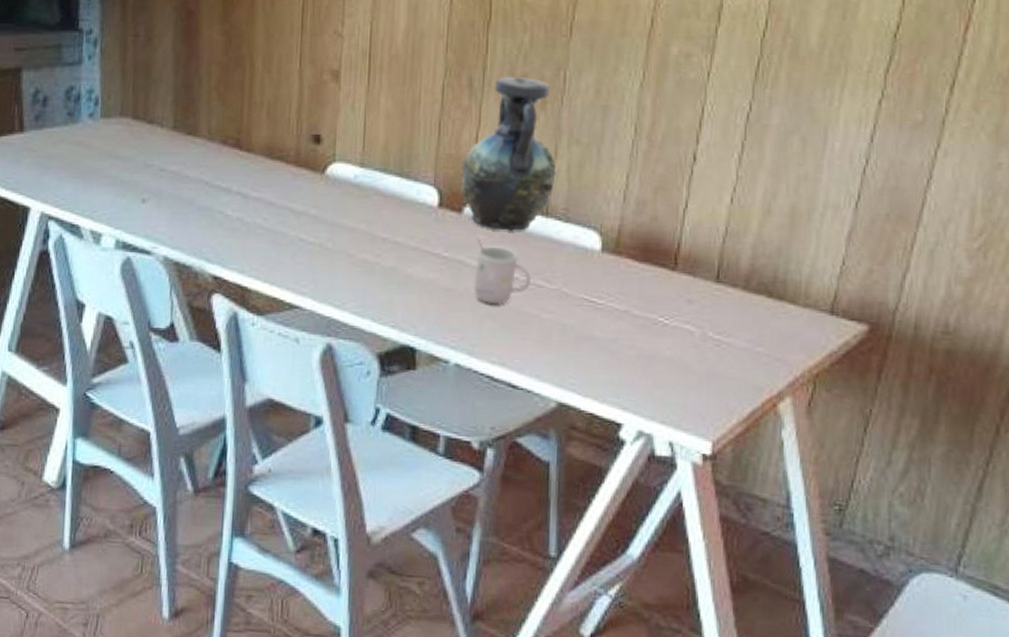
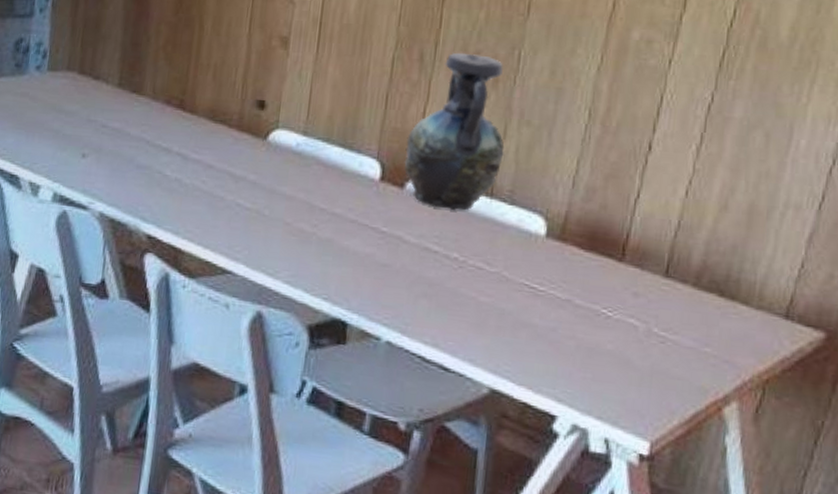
mug: present [473,237,532,304] -> none [410,213,472,283]

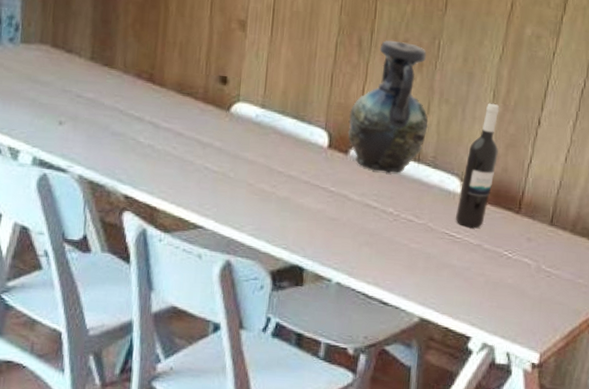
wine bottle: none [538,124,597,278] -> present [456,103,500,228]

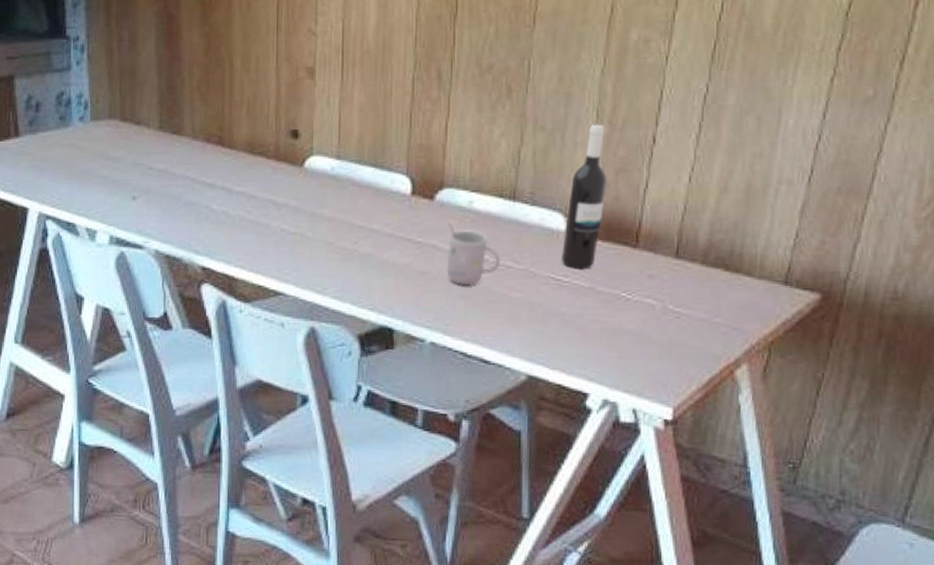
vase: present [347,39,429,173] -> none [432,67,524,215]
mug: none [355,175,404,233] -> present [446,222,501,284]

